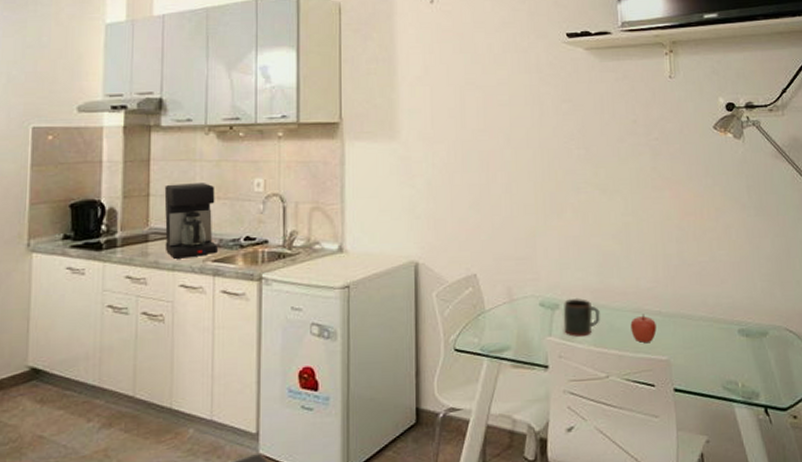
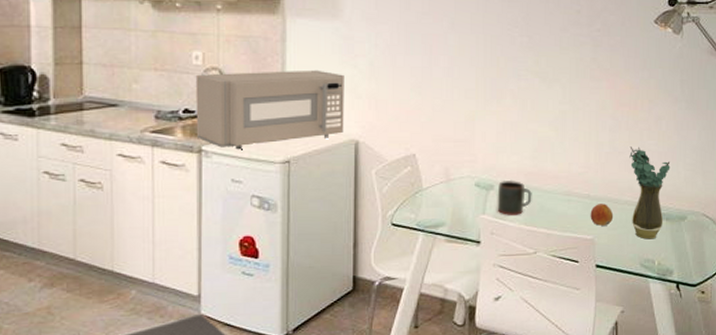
coffee maker: present [164,183,218,259] -> none [98,53,156,128]
microwave: none [257,191,404,277] -> present [195,69,344,150]
fruit: present [630,314,657,343] -> none [560,197,584,223]
fruit: none [663,320,689,345] -> present [590,204,614,226]
vase: none [699,257,745,359] -> present [629,146,670,240]

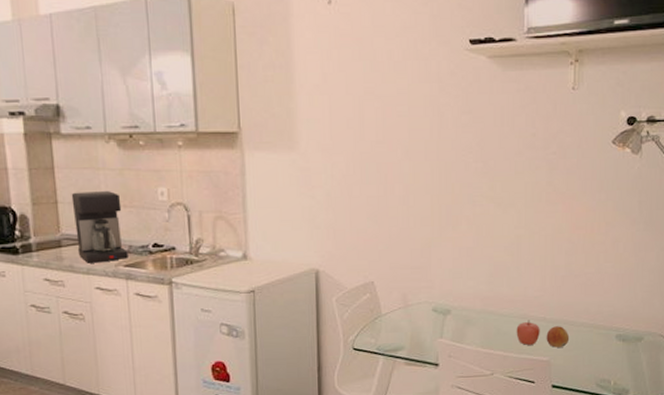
coffee maker: none [98,53,156,128] -> present [71,191,128,263]
microwave: present [195,69,344,150] -> none [162,202,305,281]
mug: present [497,179,532,215] -> none [454,304,488,339]
fruit: none [560,197,584,223] -> present [516,320,540,345]
vase: present [629,146,670,240] -> none [586,269,627,360]

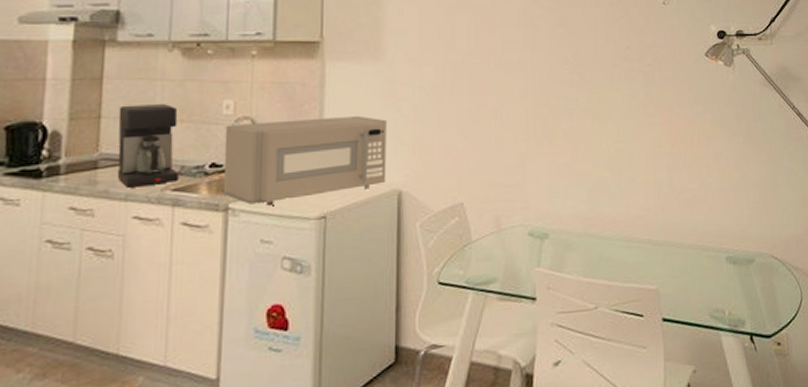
microwave: none [162,202,305,281] -> present [223,115,387,207]
fruit: present [516,320,540,345] -> none [620,242,646,272]
fruit: present [546,326,570,348] -> none [653,249,678,274]

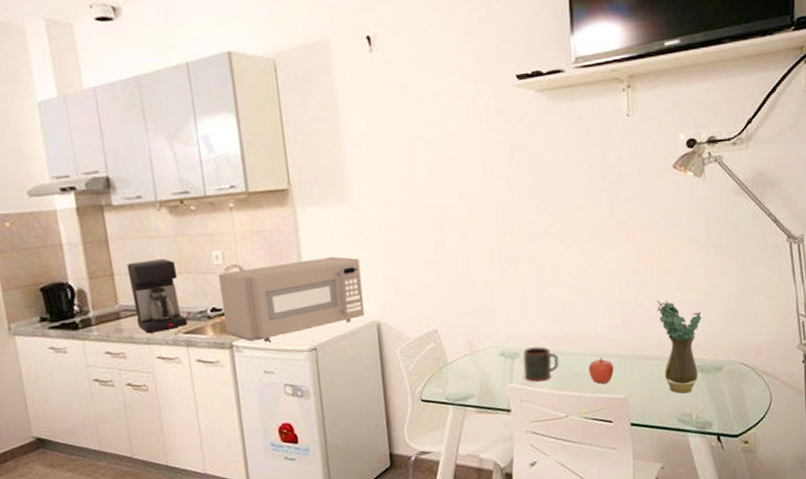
mug: none [552,226,590,267] -> present [522,345,559,382]
fruit: none [620,242,646,272] -> present [588,357,614,384]
vase: none [689,185,733,287] -> present [656,299,702,394]

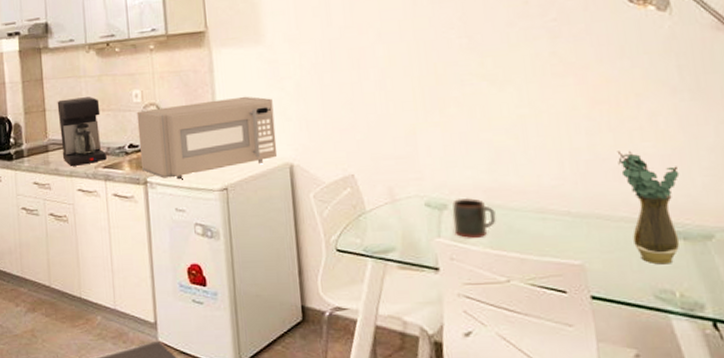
fruit: present [588,357,614,384] -> none [533,214,566,245]

